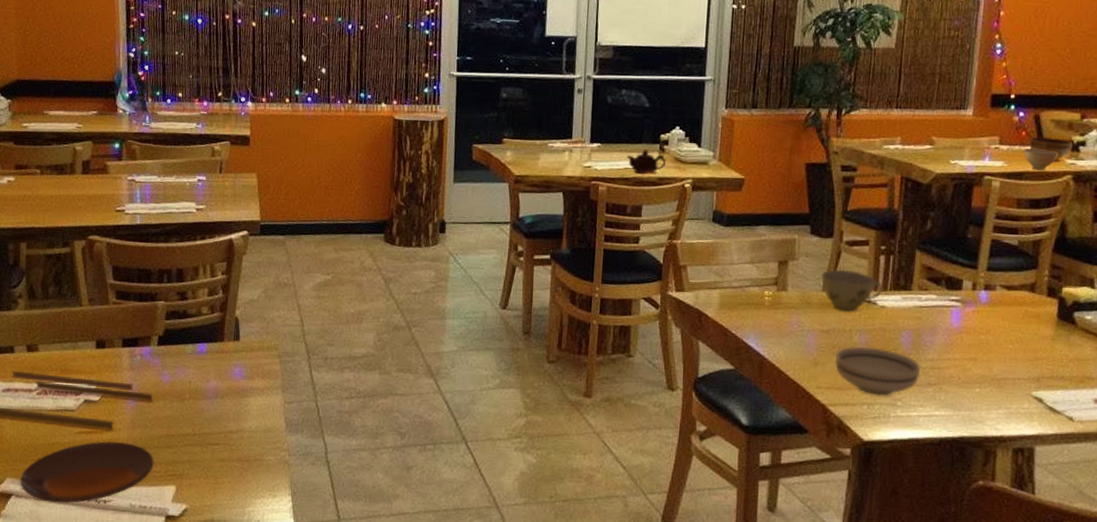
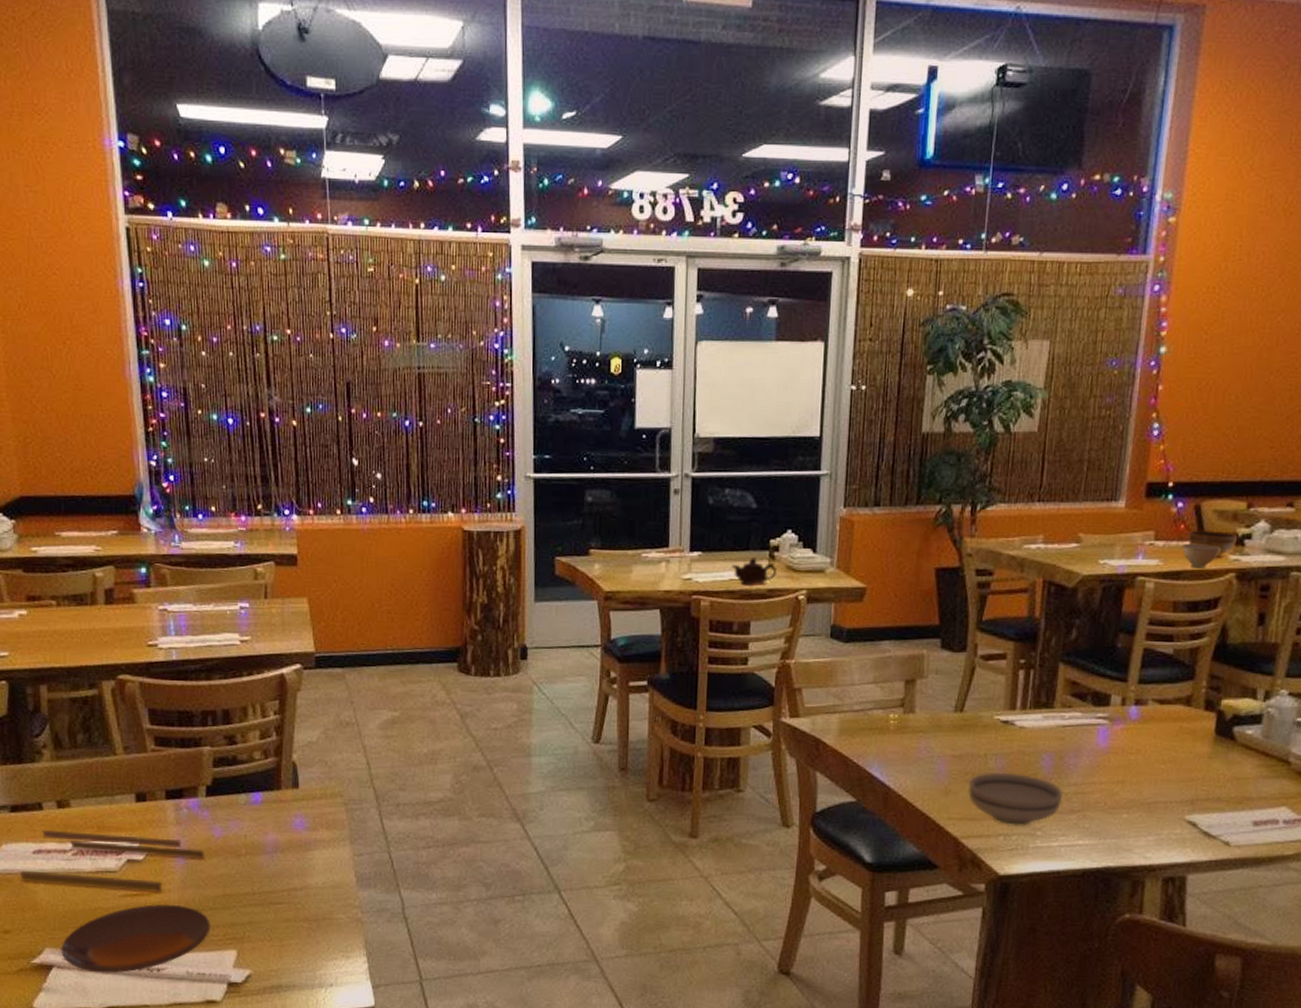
teacup: present [821,269,884,311] -> none [952,686,1023,734]

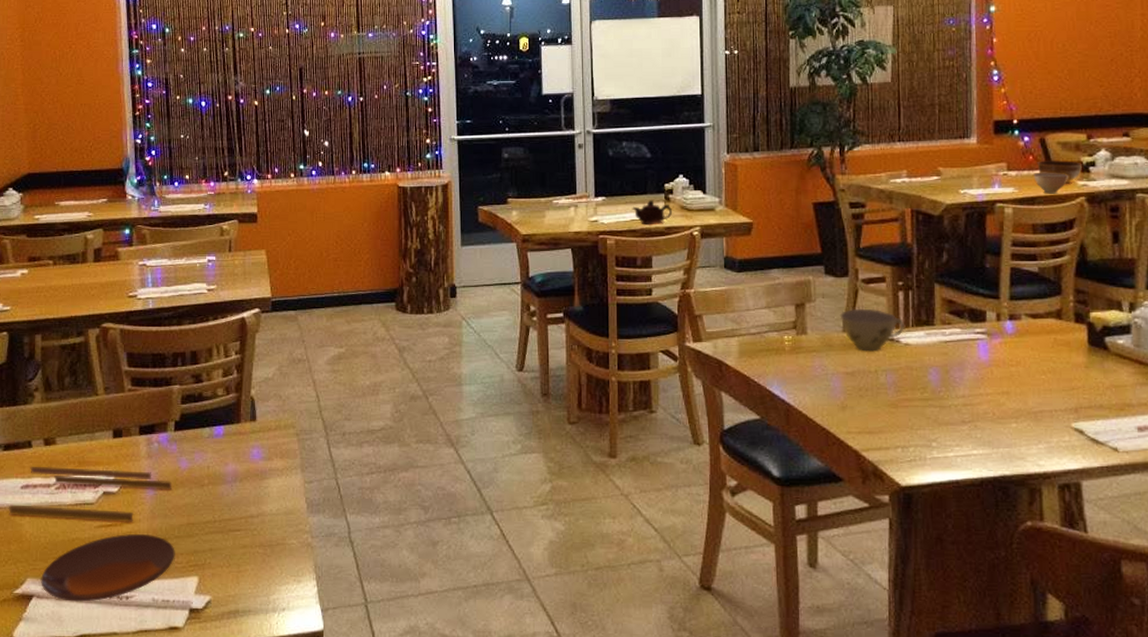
teacup: none [952,686,1023,734] -> present [840,308,906,352]
bowl: present [967,772,1064,826] -> none [863,387,953,437]

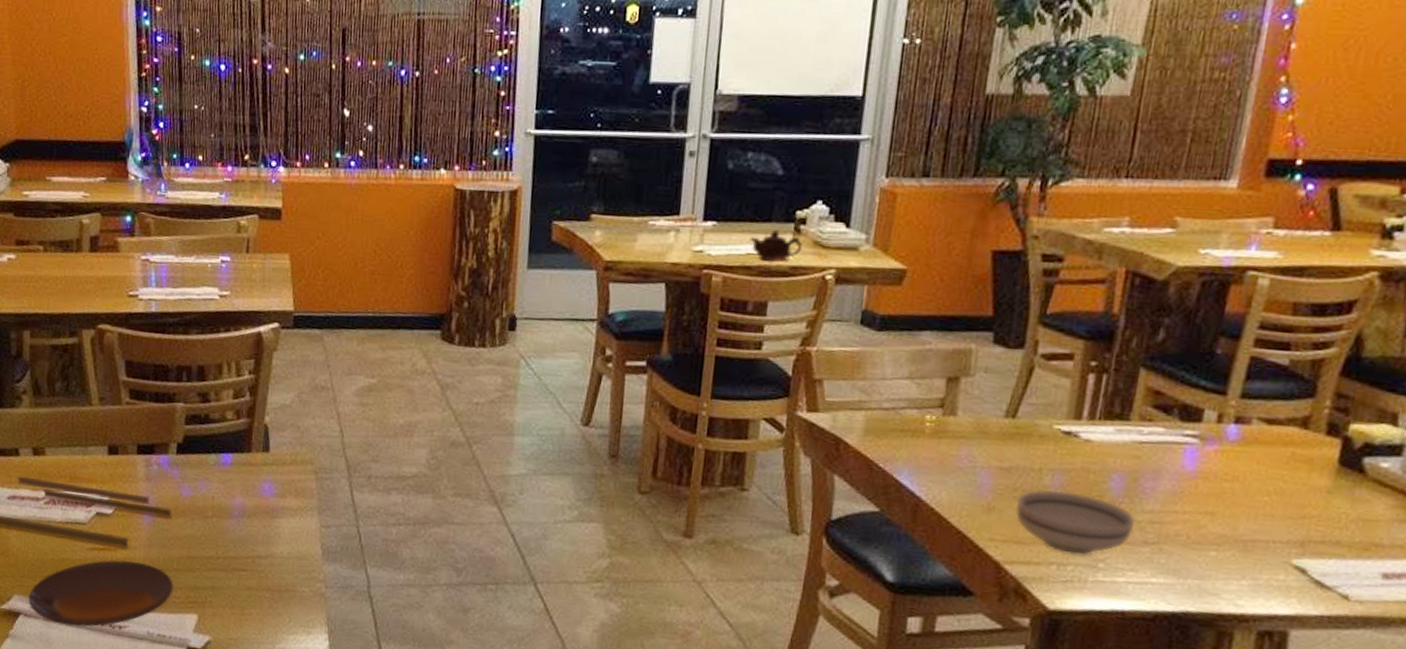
teacup: present [840,308,906,352] -> none [1003,389,1090,445]
bowl: none [863,387,953,437] -> present [1015,489,1136,555]
bowl: present [1033,173,1069,194] -> none [1309,234,1362,265]
soup bowl: present [1037,160,1083,184] -> none [1318,218,1386,253]

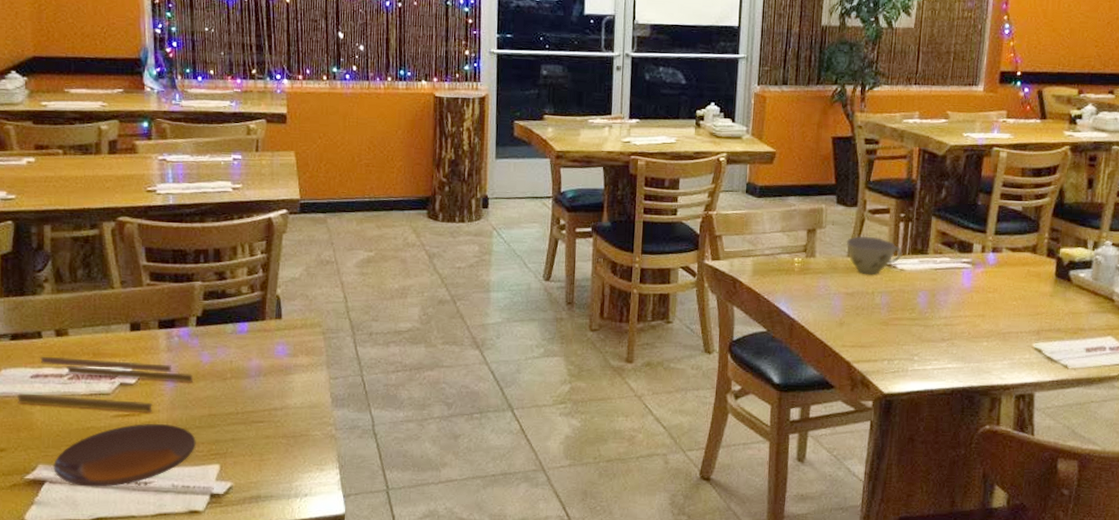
teapot: present [749,230,802,262] -> none [664,125,702,149]
teacup: none [1003,389,1090,445] -> present [846,235,903,275]
bowl: present [1015,489,1136,555] -> none [858,307,936,352]

